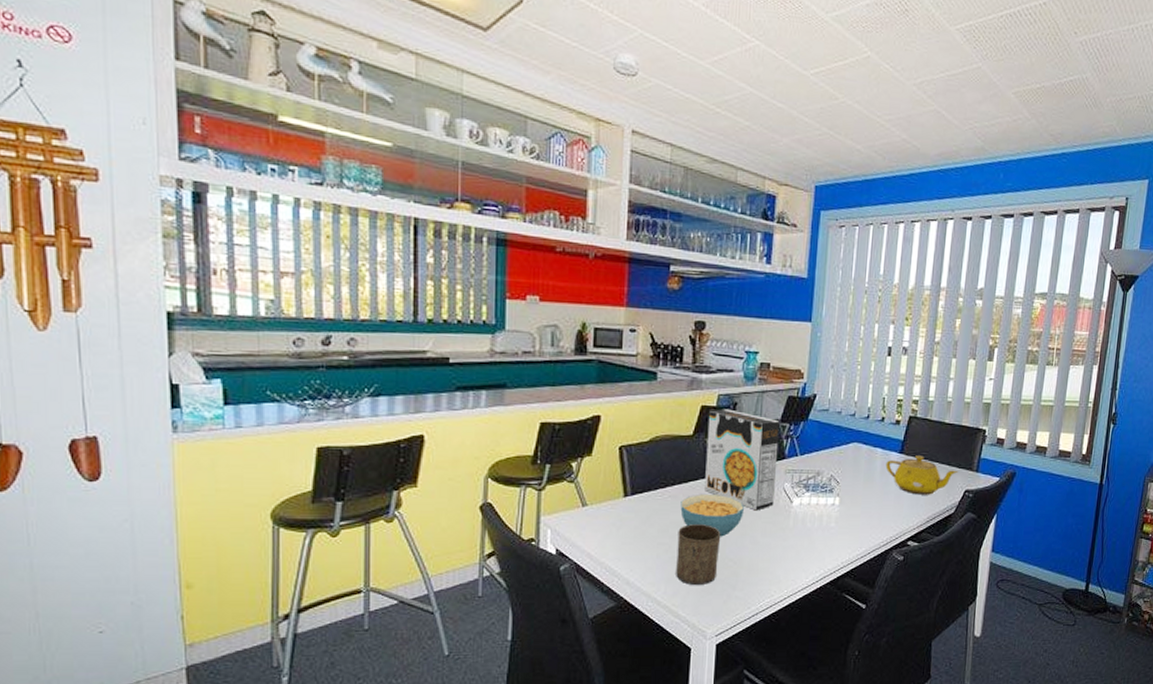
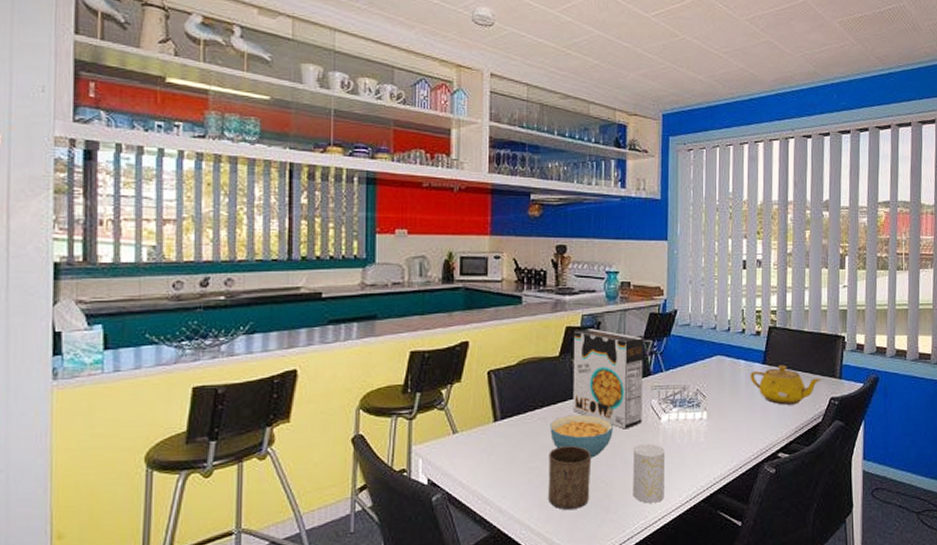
cup: none [760,526,795,583] -> present [632,444,666,503]

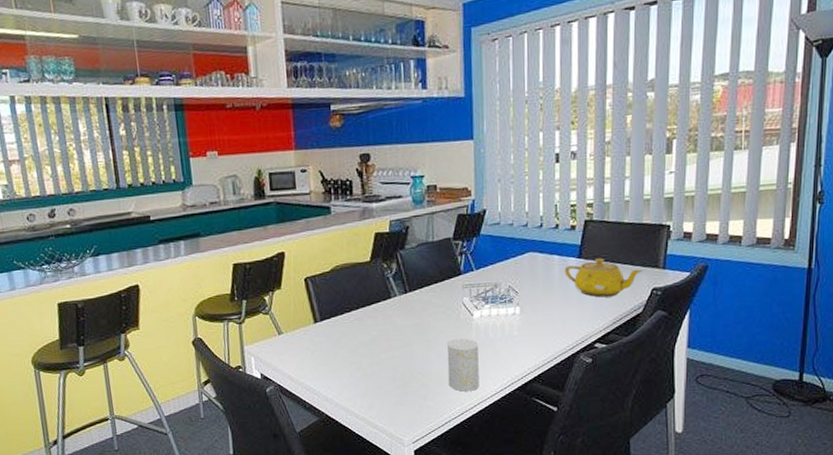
cup: present [548,446,592,510] -> none [367,342,408,398]
cereal bowl: present [550,415,613,458] -> none [366,314,427,353]
cereal box: present [573,329,643,429] -> none [382,233,455,326]

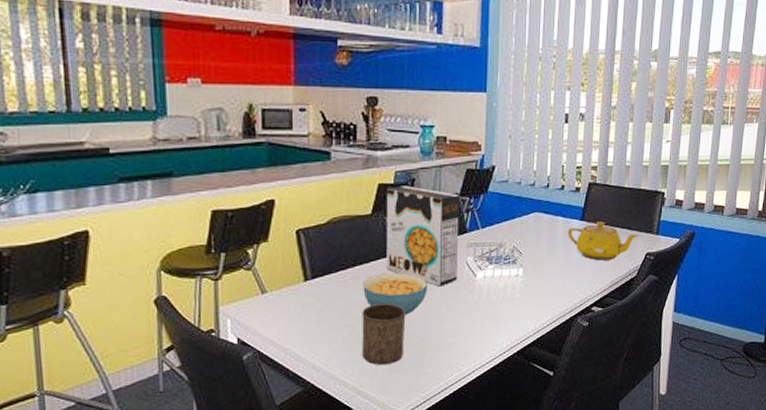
cereal bowl: none [366,314,427,353] -> present [363,273,427,315]
cup: none [367,342,408,398] -> present [362,303,406,365]
cereal box: none [382,233,455,326] -> present [386,186,459,287]
cup: present [447,338,479,392] -> none [447,300,481,357]

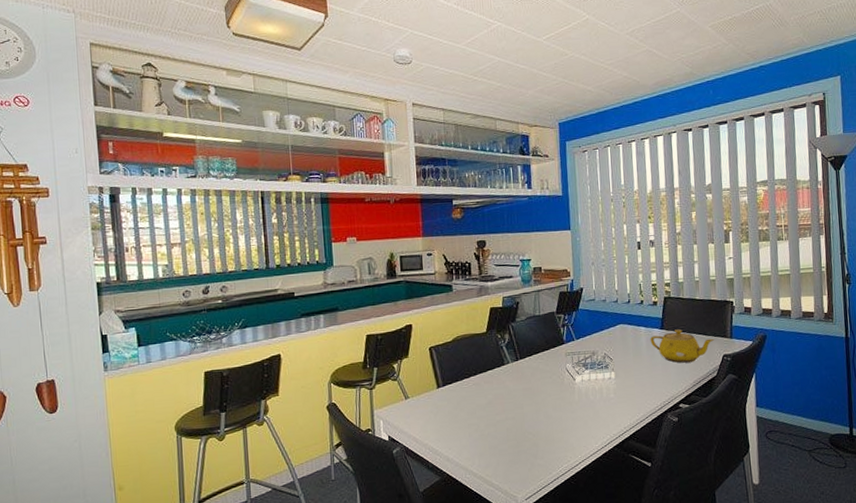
cup: present [362,303,406,365] -> none [484,405,520,457]
cereal bowl: present [363,273,427,315] -> none [483,379,536,415]
cereal box: present [386,186,459,287] -> none [497,308,560,390]

